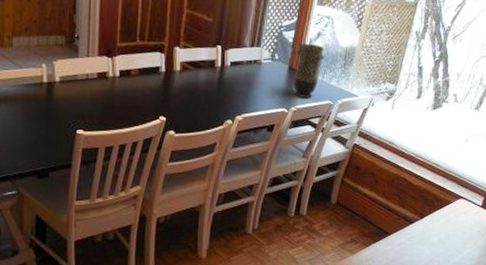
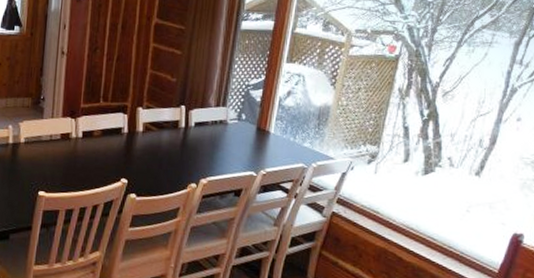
vase: present [294,42,324,98] -> none [262,102,295,160]

